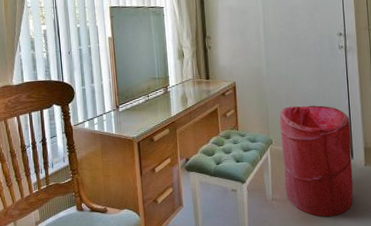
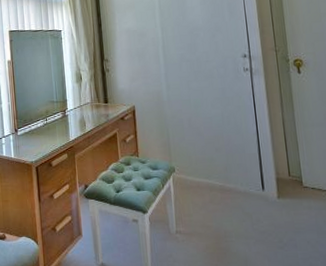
laundry hamper: present [279,105,354,217] -> none [182,131,266,254]

